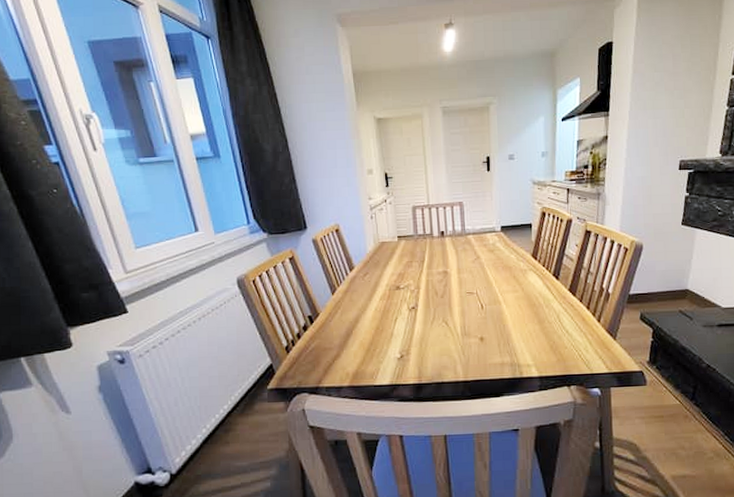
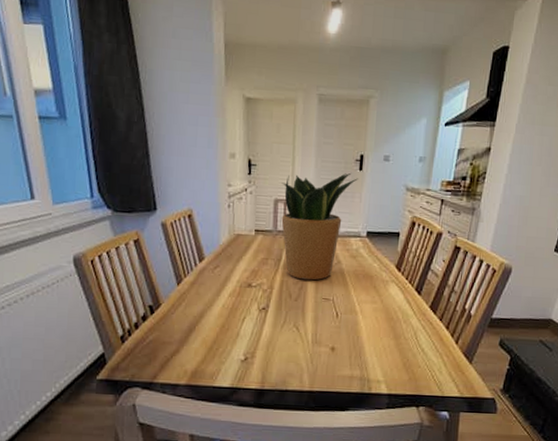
potted plant: none [417,174,488,278] -> present [281,172,359,281]

